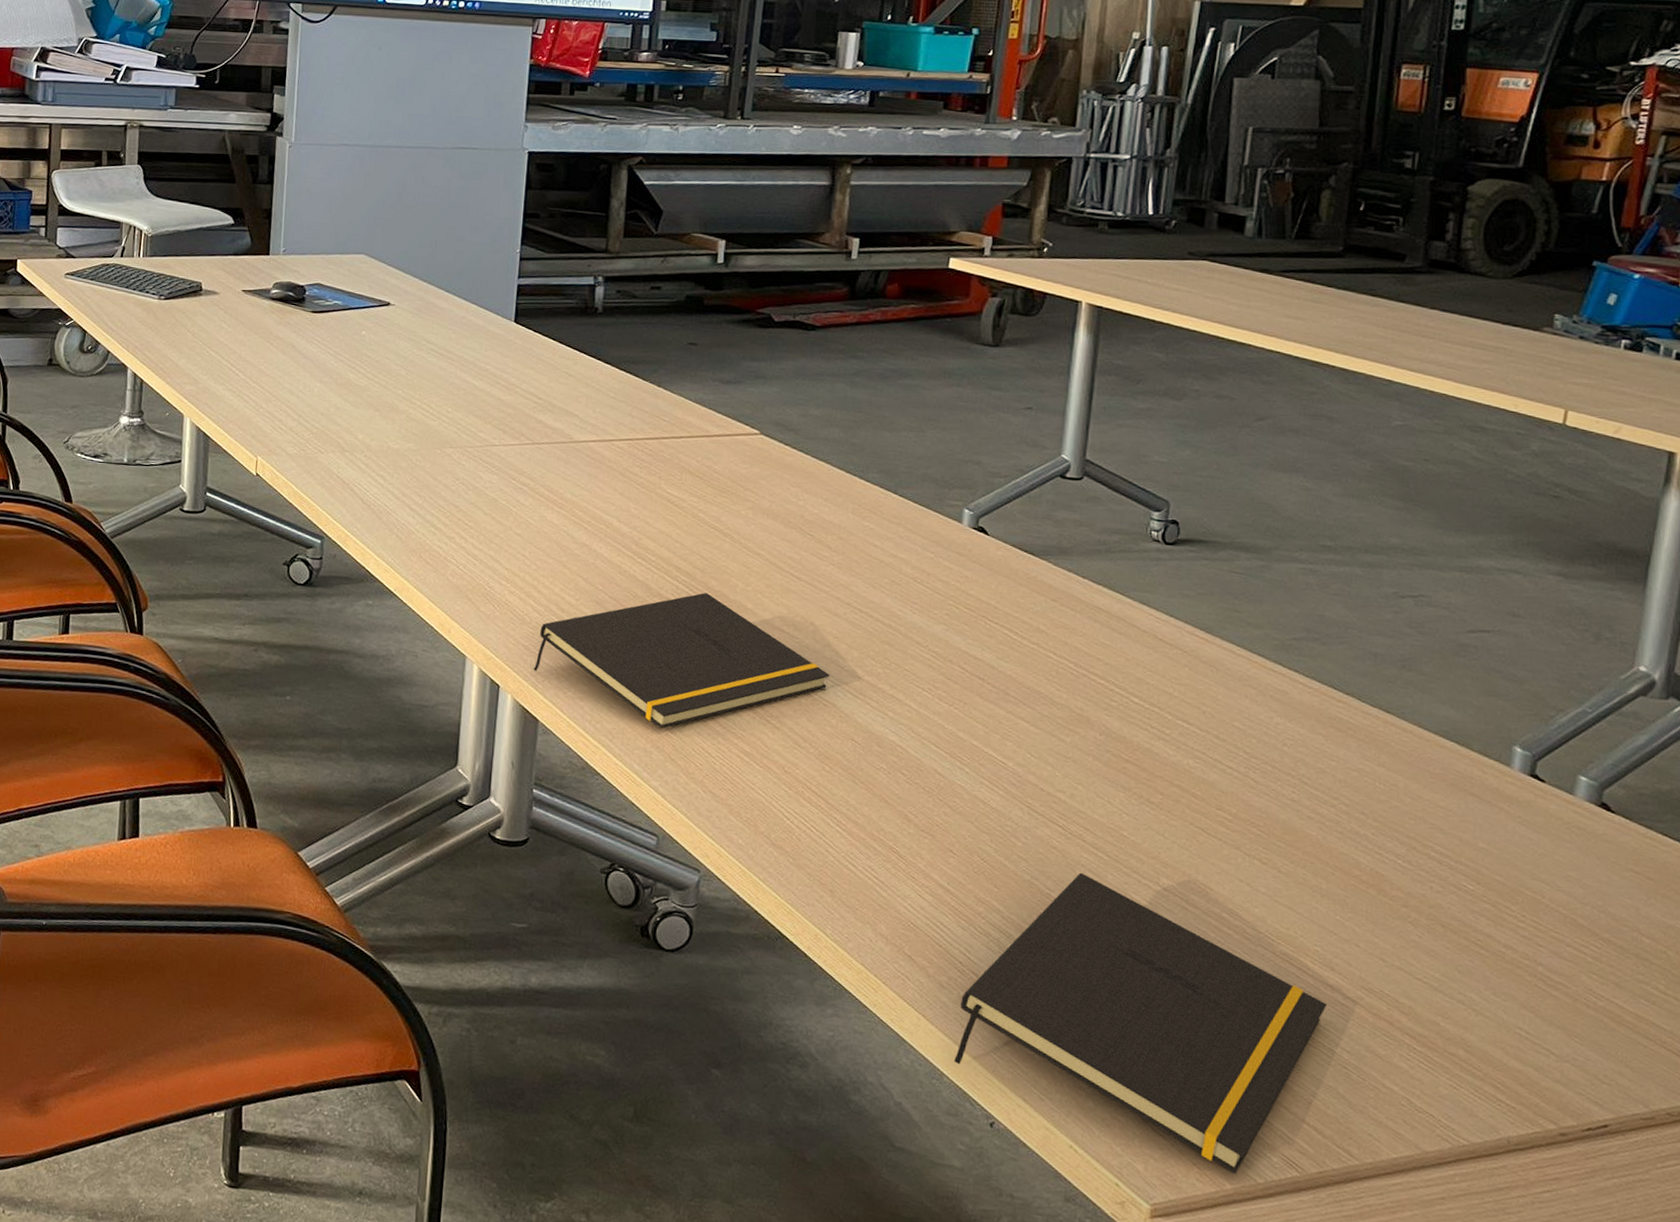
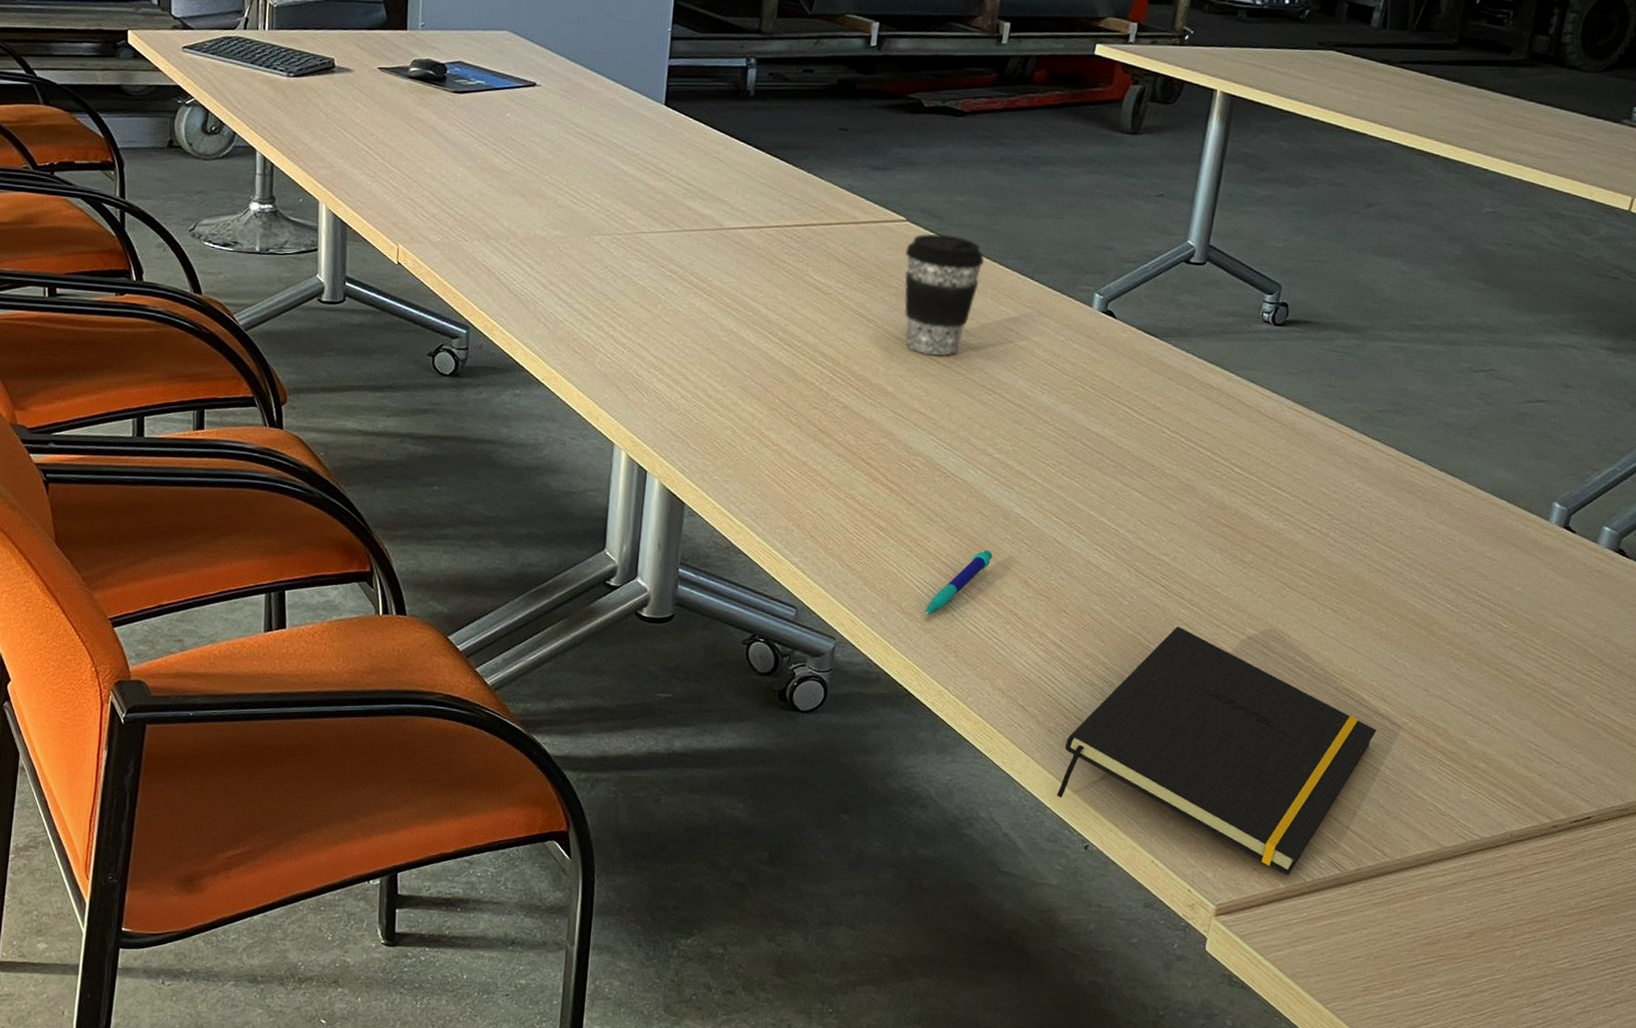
notepad: present [533,593,830,729] -> none [680,377,963,508]
coffee cup: none [760,447,843,573] -> present [904,234,984,356]
pen: none [796,779,868,849] -> present [925,550,993,615]

